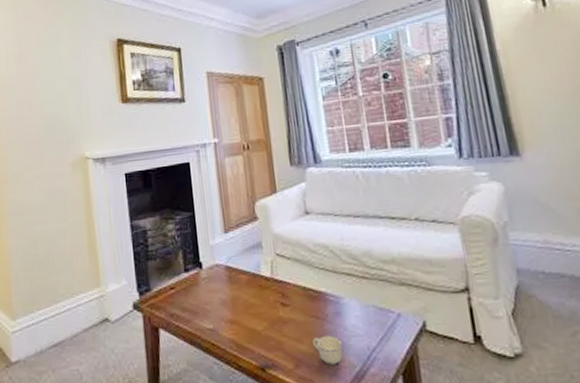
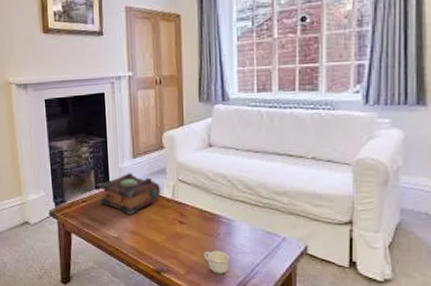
book: none [187,250,259,300] -> present [98,173,162,215]

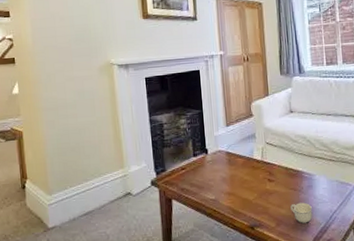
book: present [98,173,162,215] -> none [196,140,252,178]

